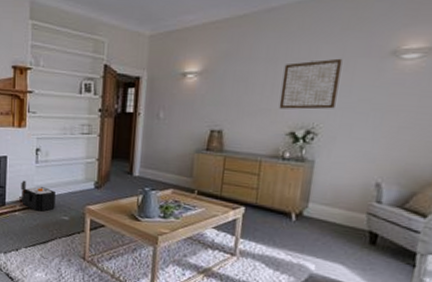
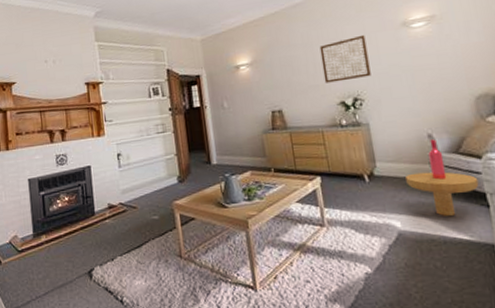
speaker: present [21,180,56,212] -> none [107,186,144,215]
side table: none [335,189,414,269] -> present [405,139,479,216]

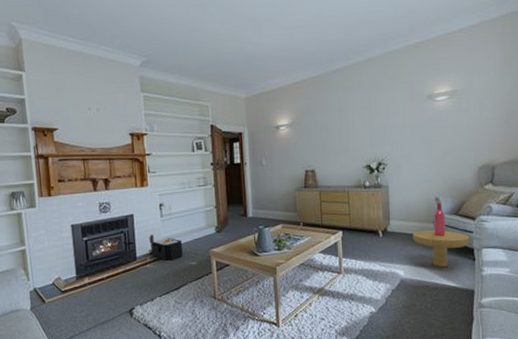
speaker: none [107,186,144,215] -> present [149,234,183,261]
wall art: present [319,34,371,83] -> none [353,104,396,148]

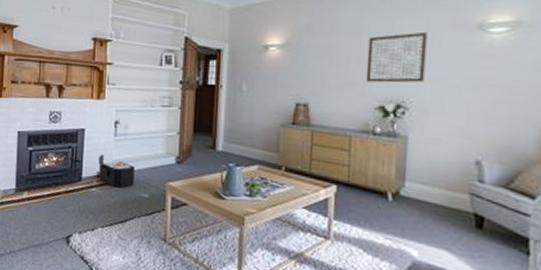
wall art: none [353,104,396,148] -> present [365,31,428,83]
side table: present [413,202,470,267] -> none [436,167,524,256]

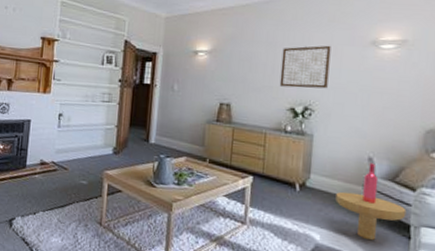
speaker: present [98,154,135,188] -> none [42,144,75,175]
side table: none [436,167,524,256] -> present [335,163,407,240]

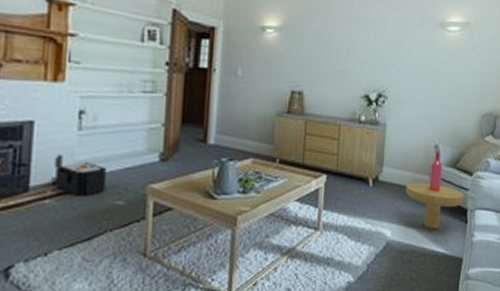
speaker: none [42,144,75,175] -> present [54,154,106,196]
wall art: present [279,45,331,89] -> none [354,25,404,73]

